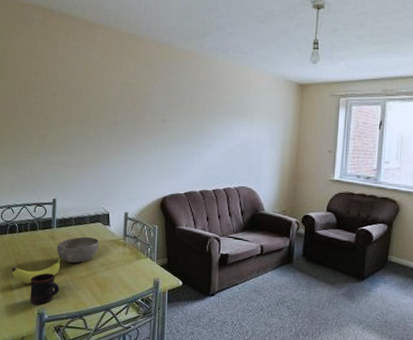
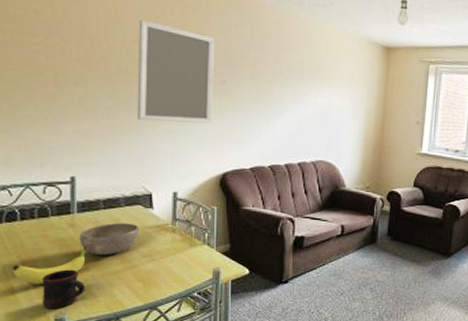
home mirror: none [101,74,159,156] -> present [137,19,215,124]

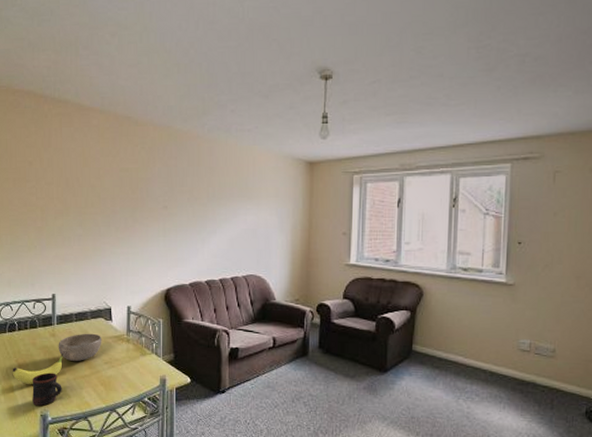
home mirror: present [137,19,215,124] -> none [99,160,159,245]

